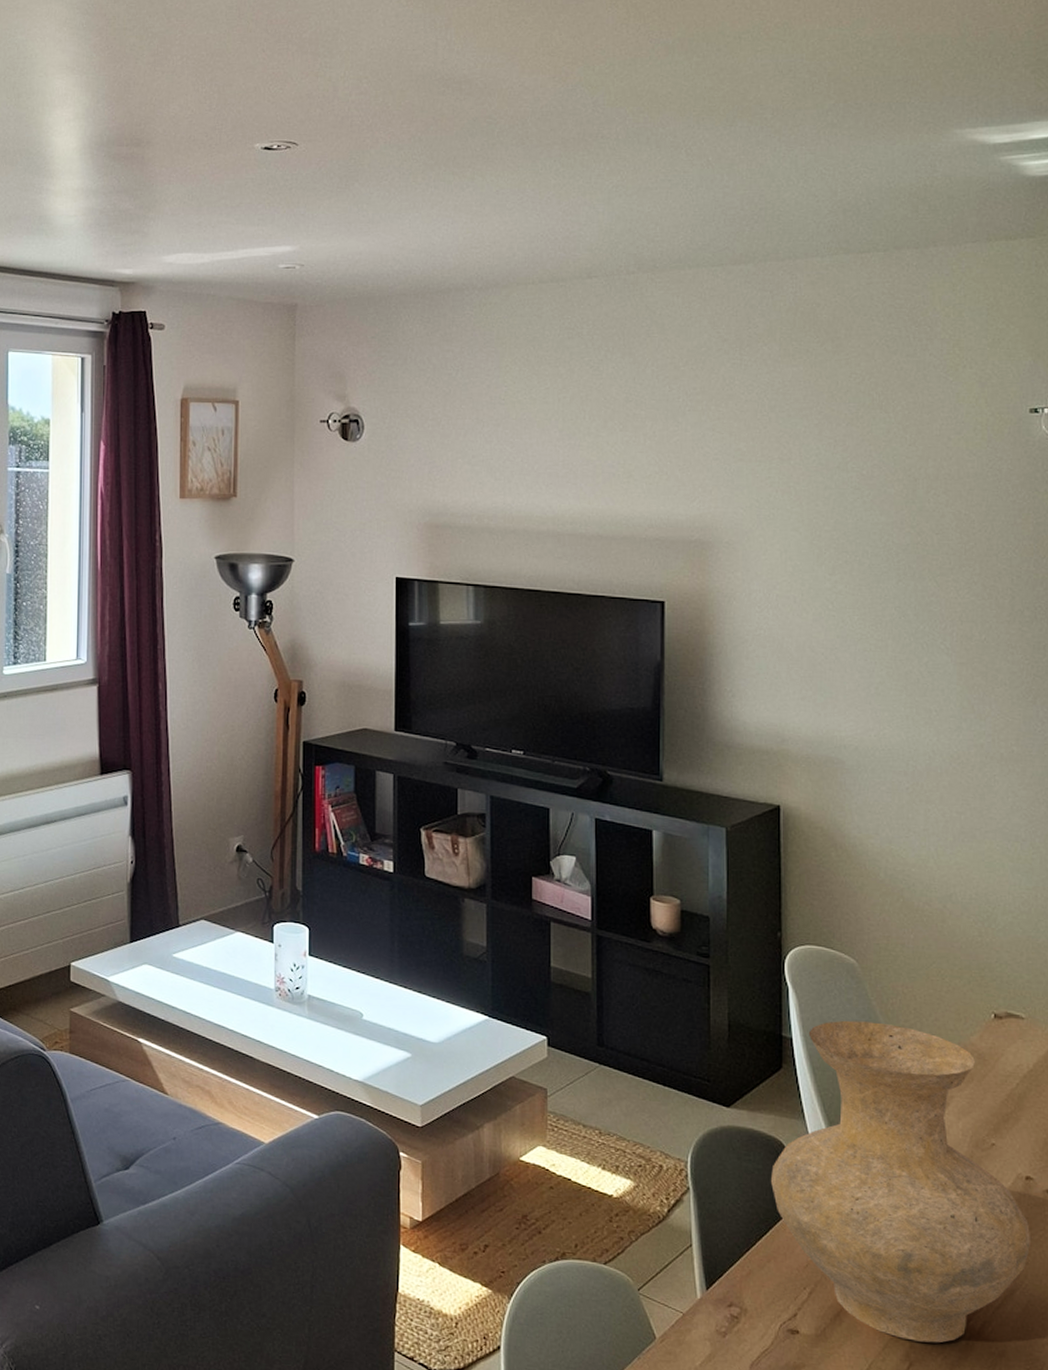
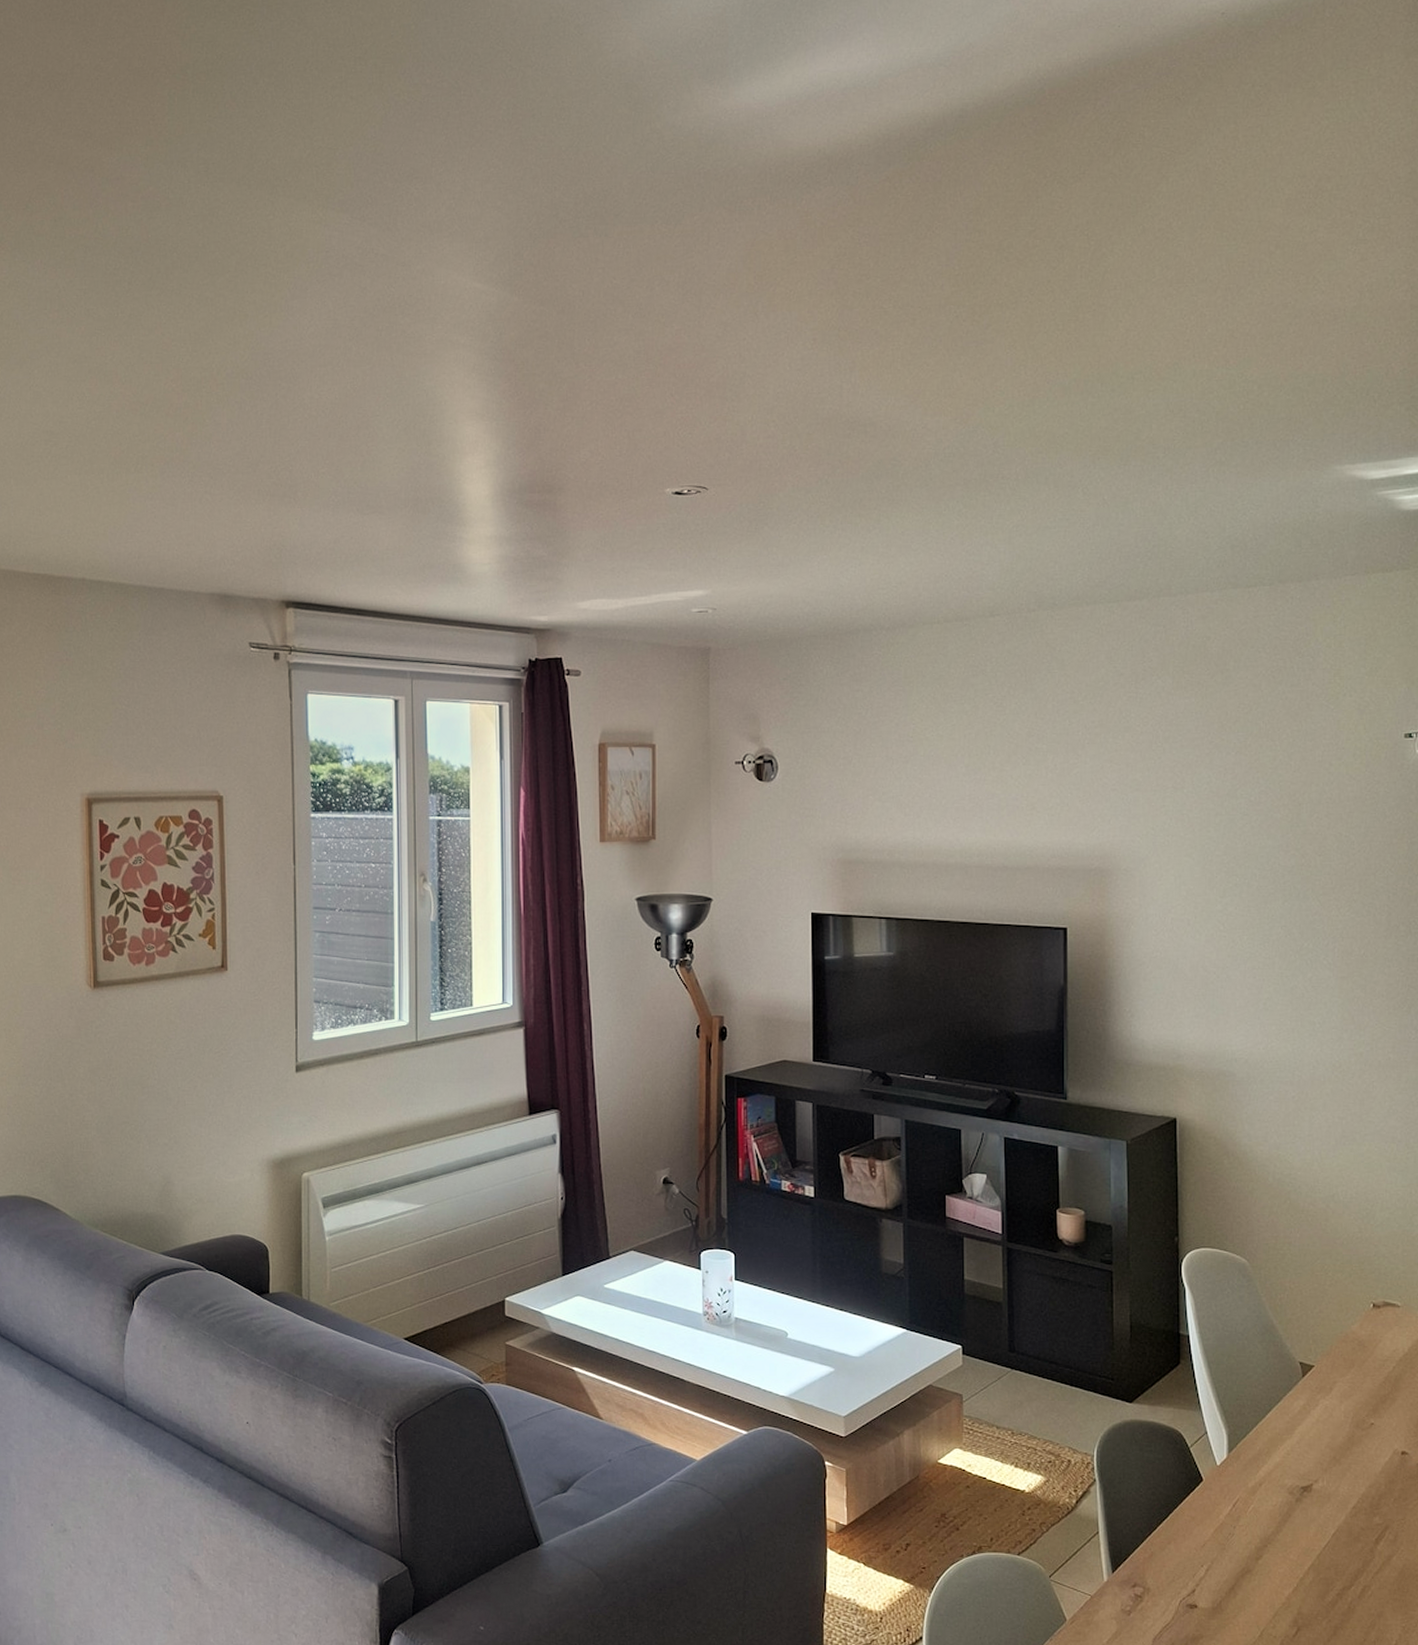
vase: present [770,1020,1032,1344] -> none [1170,1316,1407,1609]

